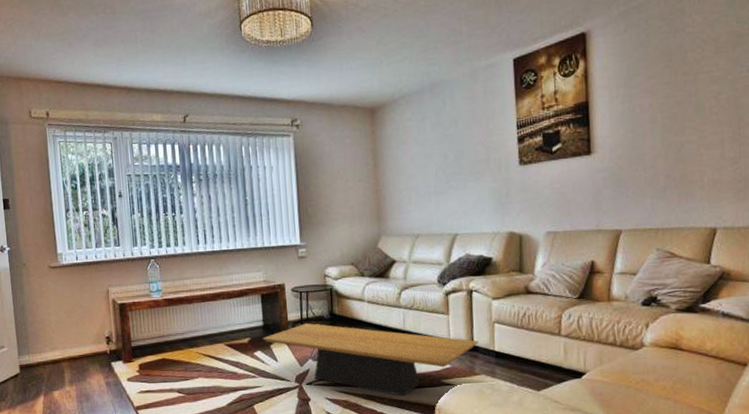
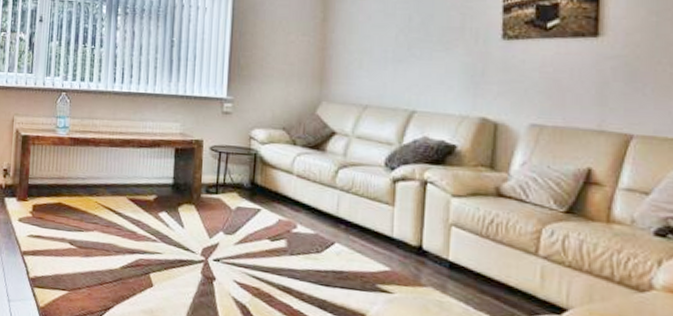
coffee table: present [262,323,478,396] -> none [170,189,428,296]

